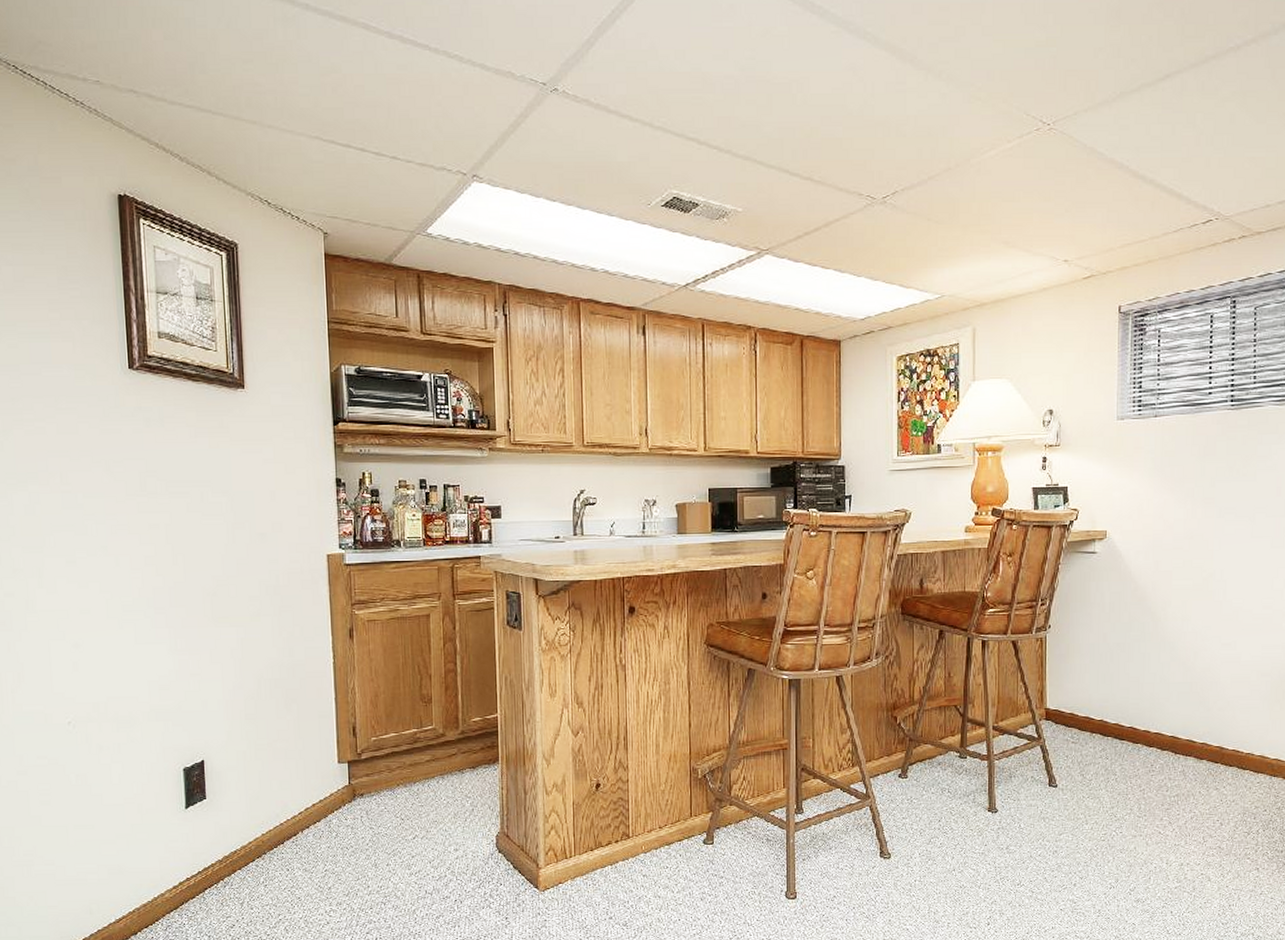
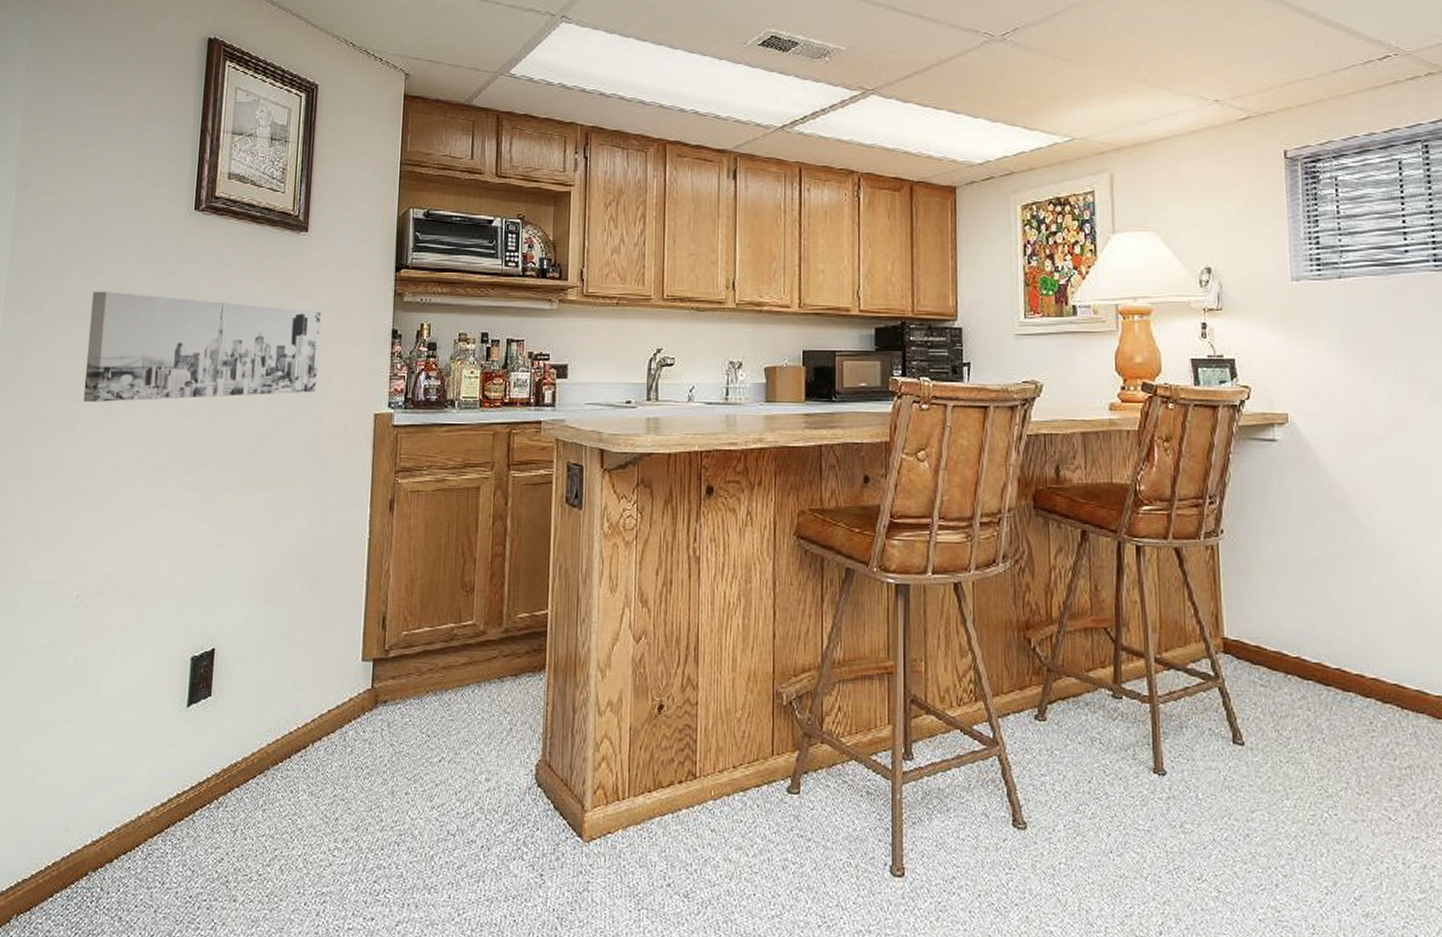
wall art: none [38,448,270,552] -> present [83,291,321,402]

